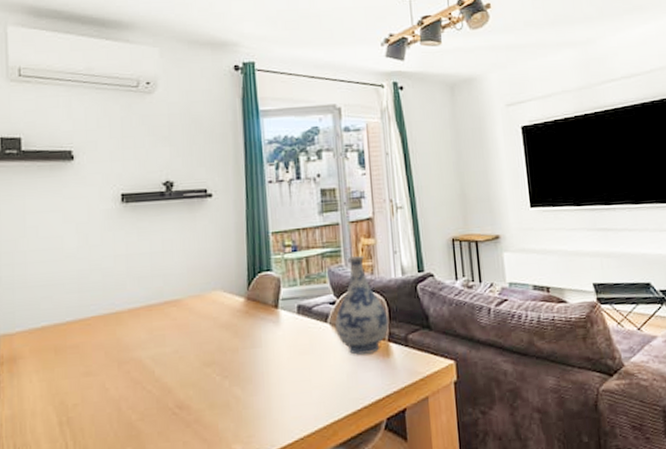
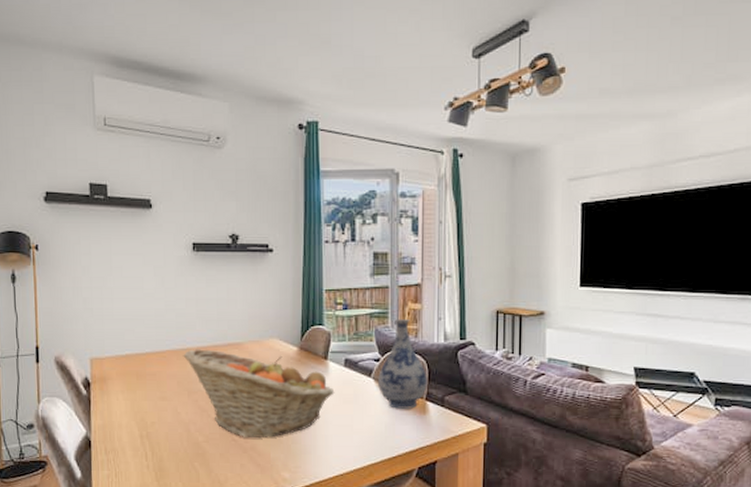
fruit basket: none [111,310,289,409] -> present [183,349,335,439]

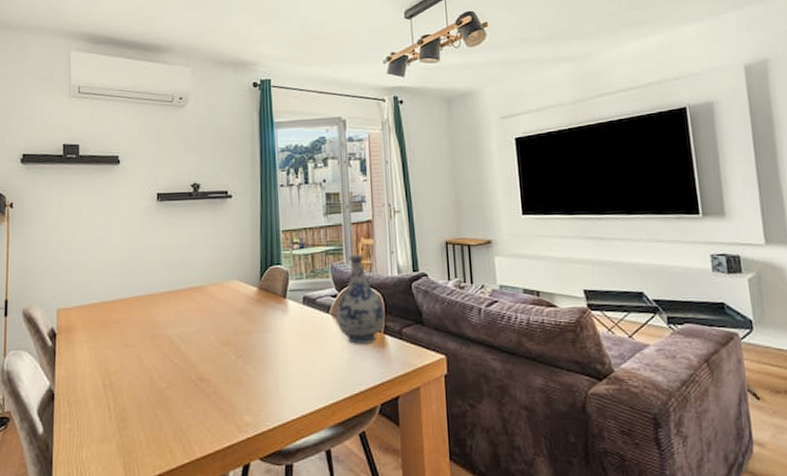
fruit basket: present [183,349,335,439] -> none [147,294,295,382]

